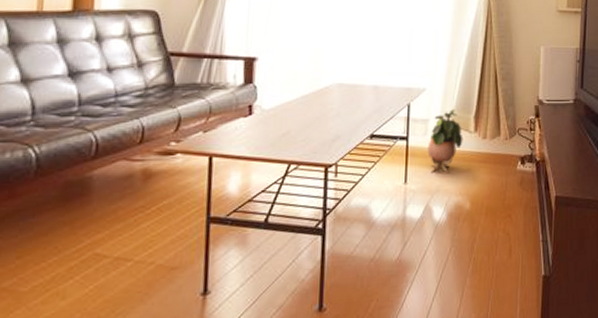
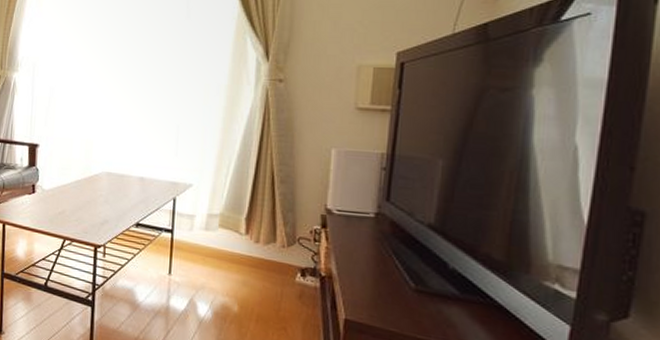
potted plant: present [427,109,463,173] -> none [193,208,233,272]

